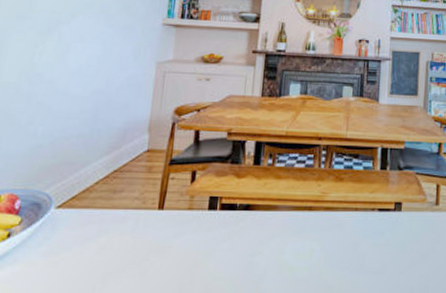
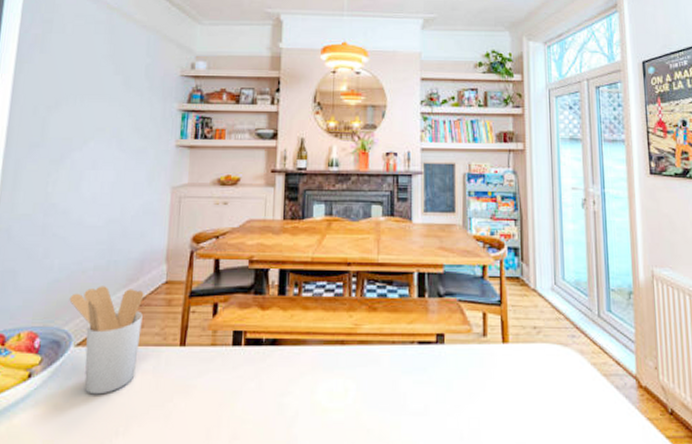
utensil holder: none [51,152,126,254] -> present [69,286,144,395]

